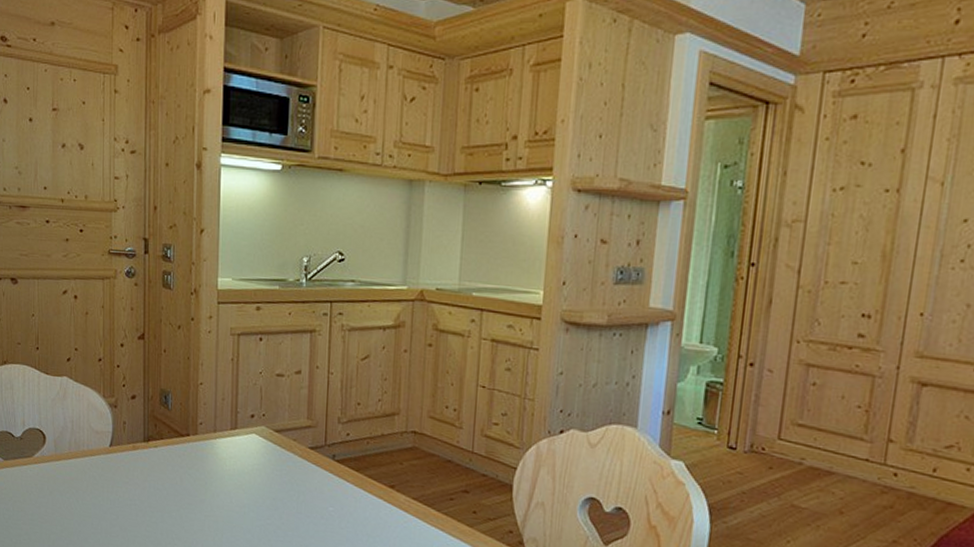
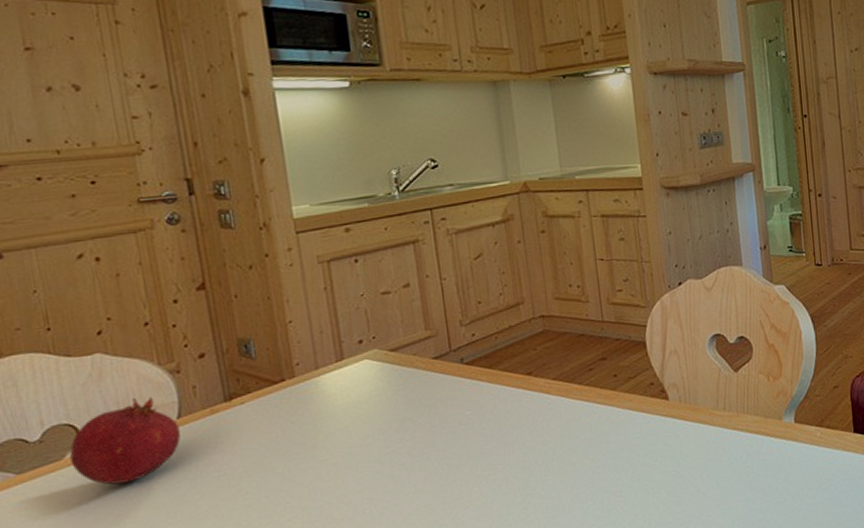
fruit: none [37,421,111,490] -> present [69,396,181,485]

